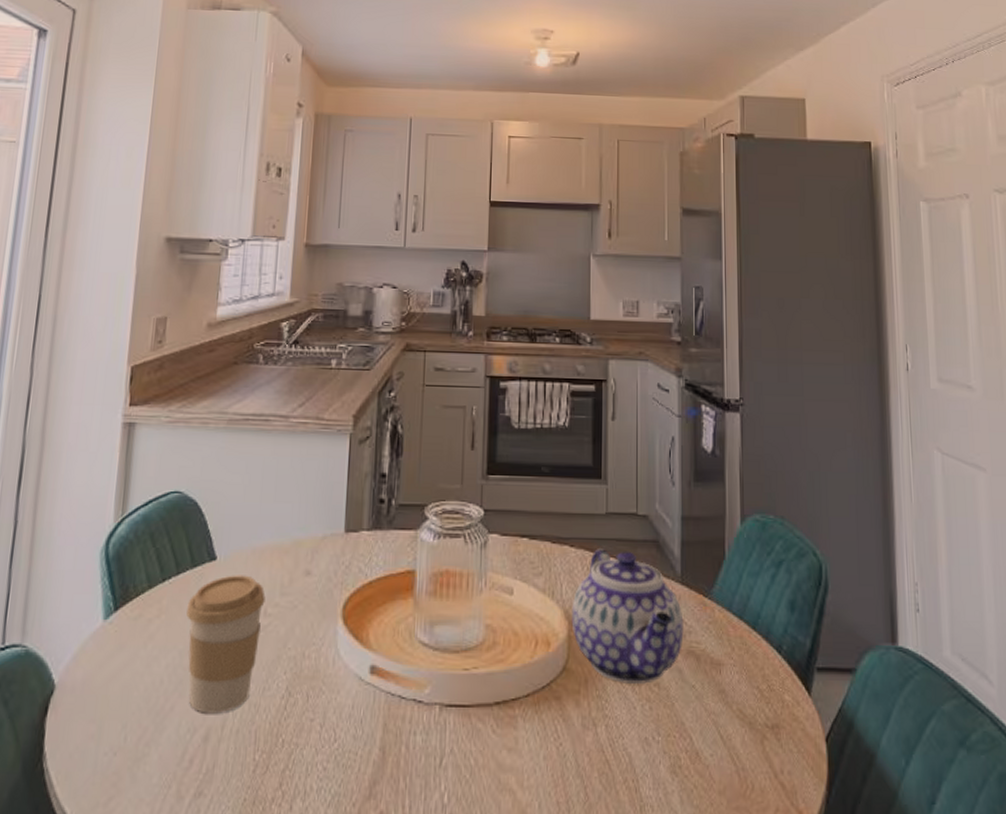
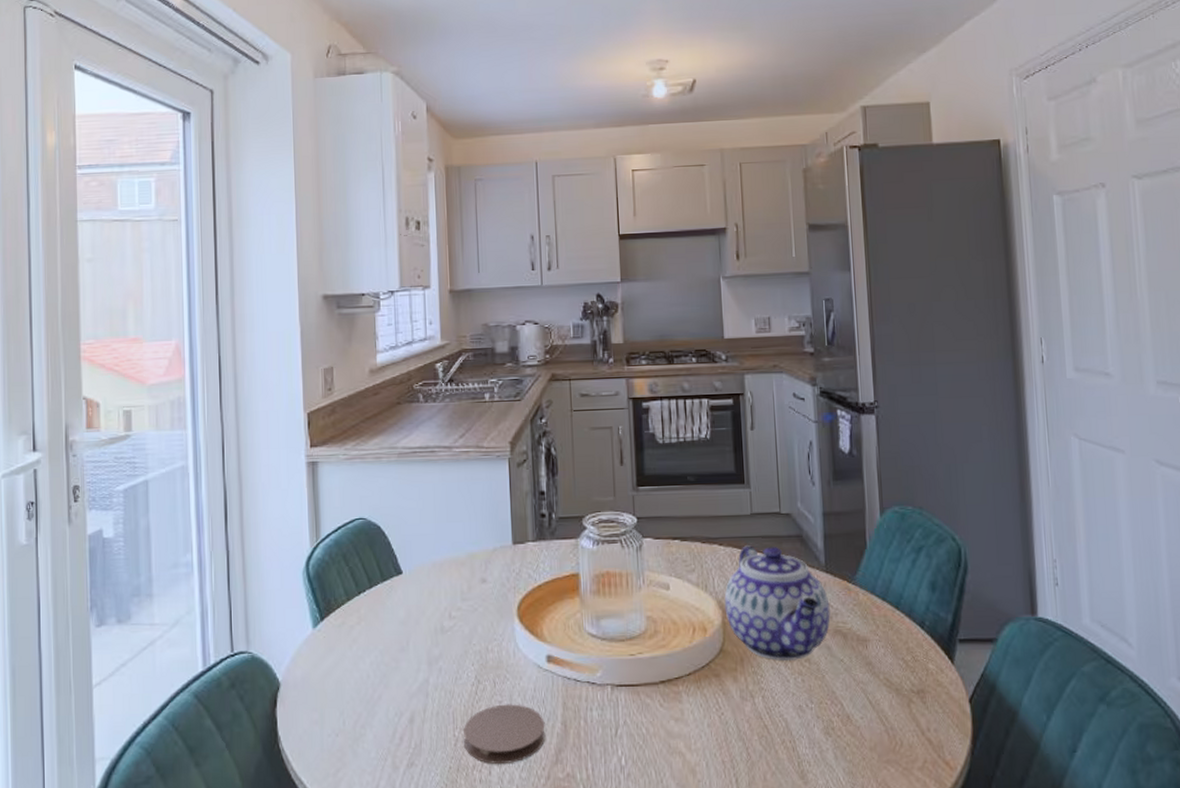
coffee cup: present [186,575,266,714] -> none [382,585,449,700]
coaster: none [264,723,361,796] -> present [464,704,546,764]

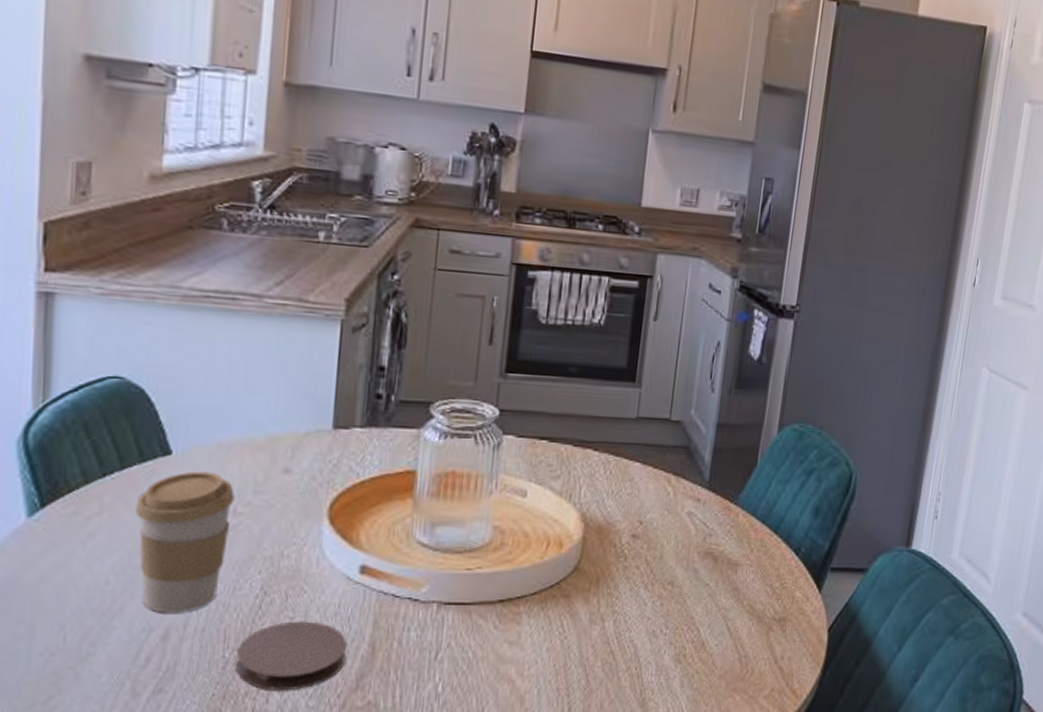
coffee cup: none [382,585,449,700] -> present [135,471,235,613]
teapot: present [724,545,831,661] -> none [587,453,706,582]

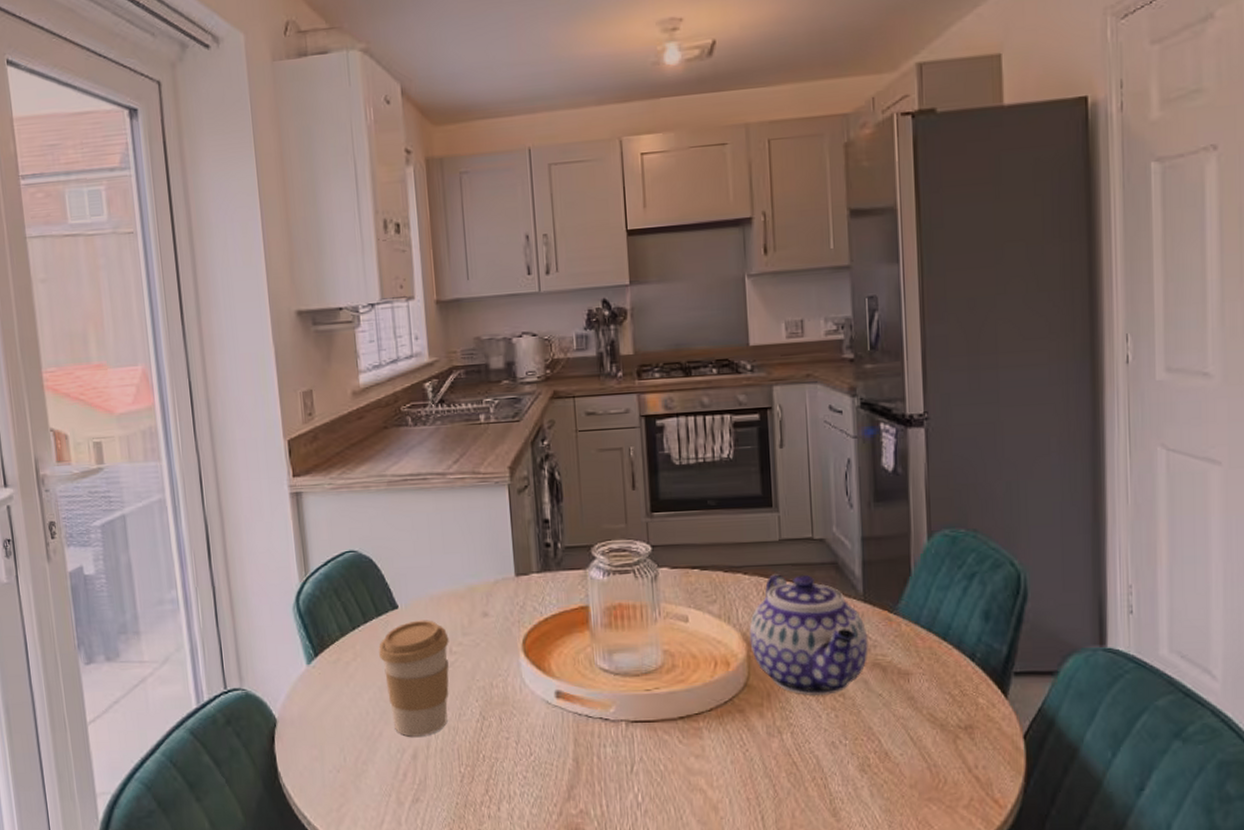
coaster: present [236,621,348,690] -> none [469,740,557,800]
teapot: none [587,453,706,582] -> present [749,574,868,695]

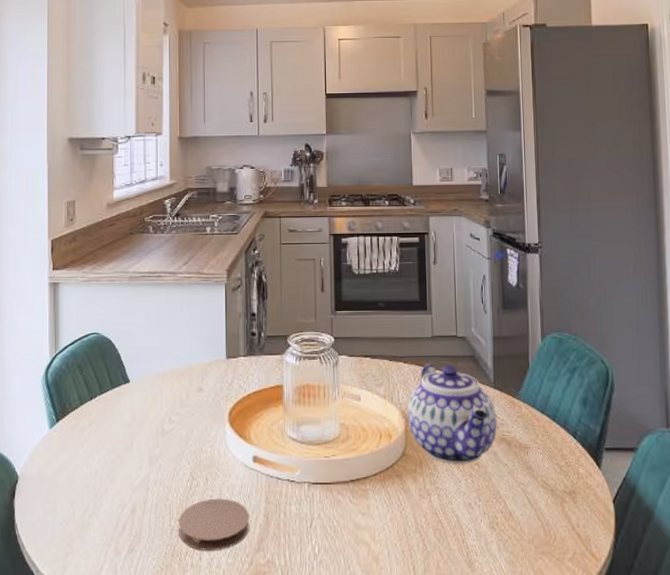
coffee cup: present [379,620,449,737] -> none [111,393,169,494]
coaster: none [469,740,557,800] -> present [179,498,250,550]

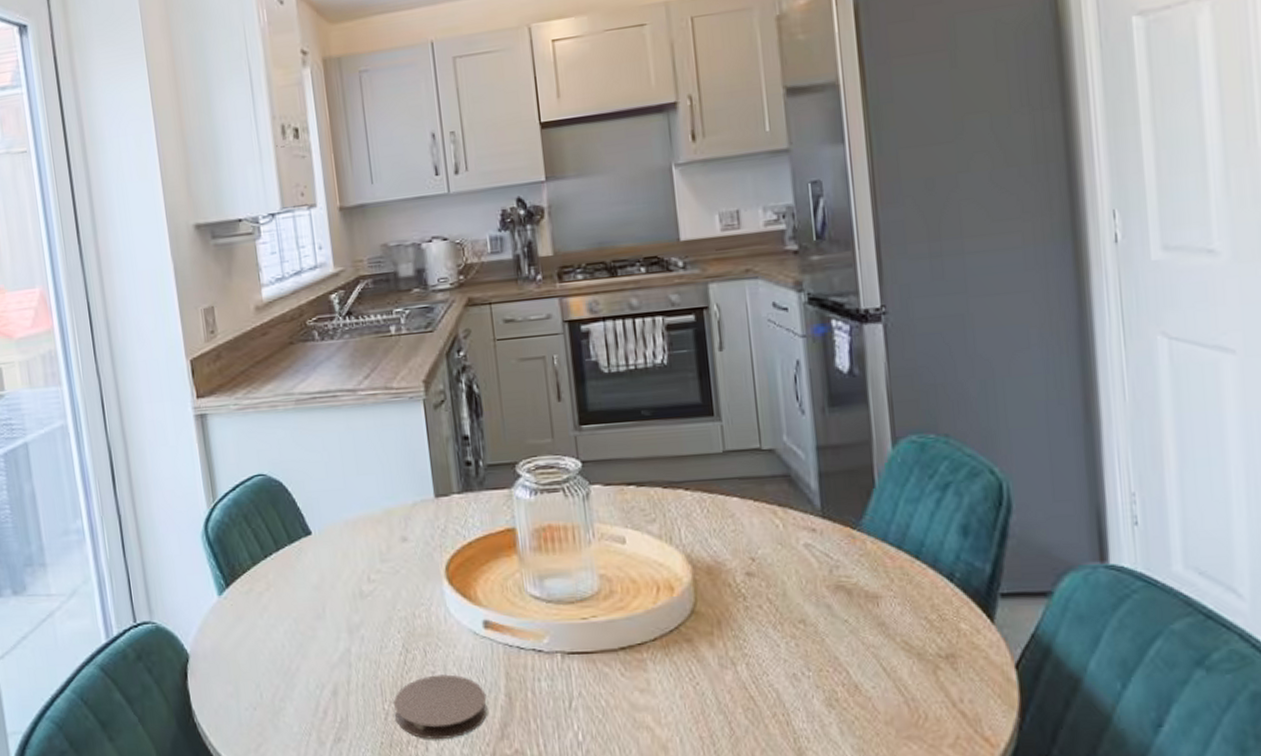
teapot: present [407,364,497,464] -> none [694,488,830,622]

